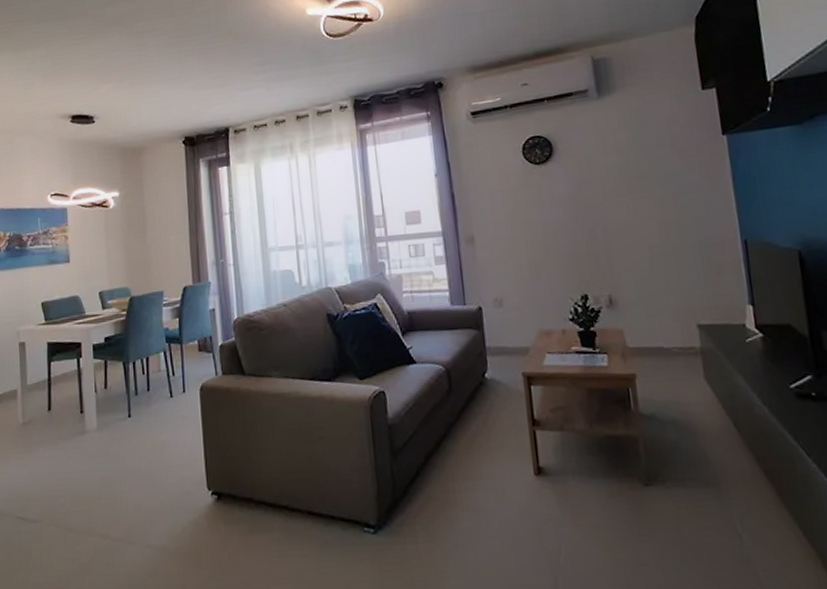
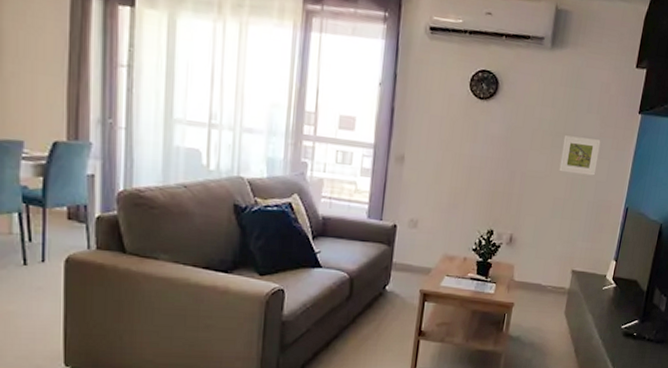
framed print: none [640,173,692,217] -> present [559,135,601,176]

